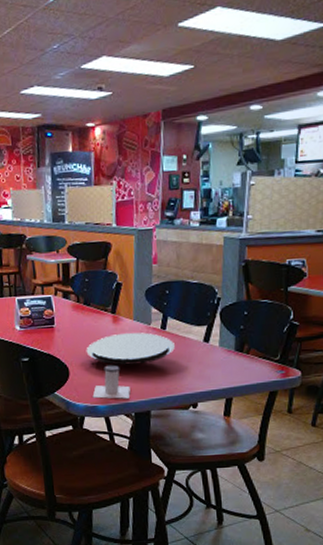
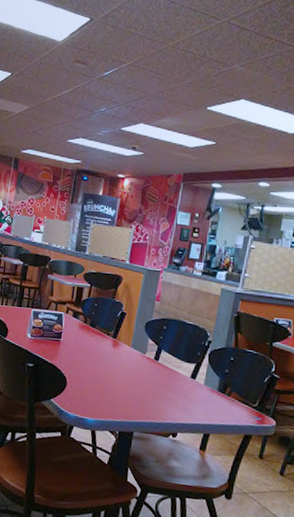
plate: present [86,332,175,366] -> none [85,357,164,388]
salt shaker: present [92,365,130,399] -> none [83,383,118,417]

